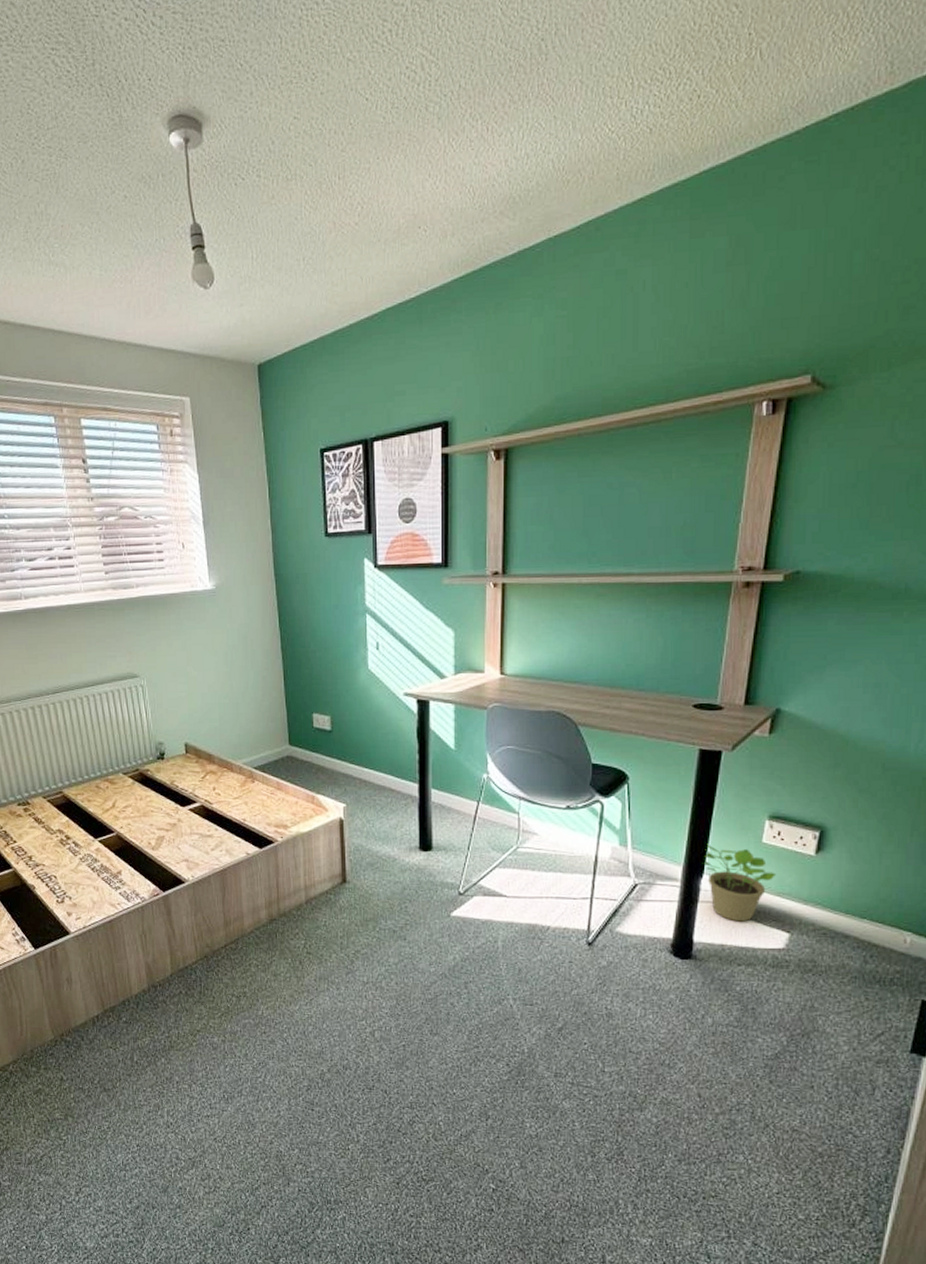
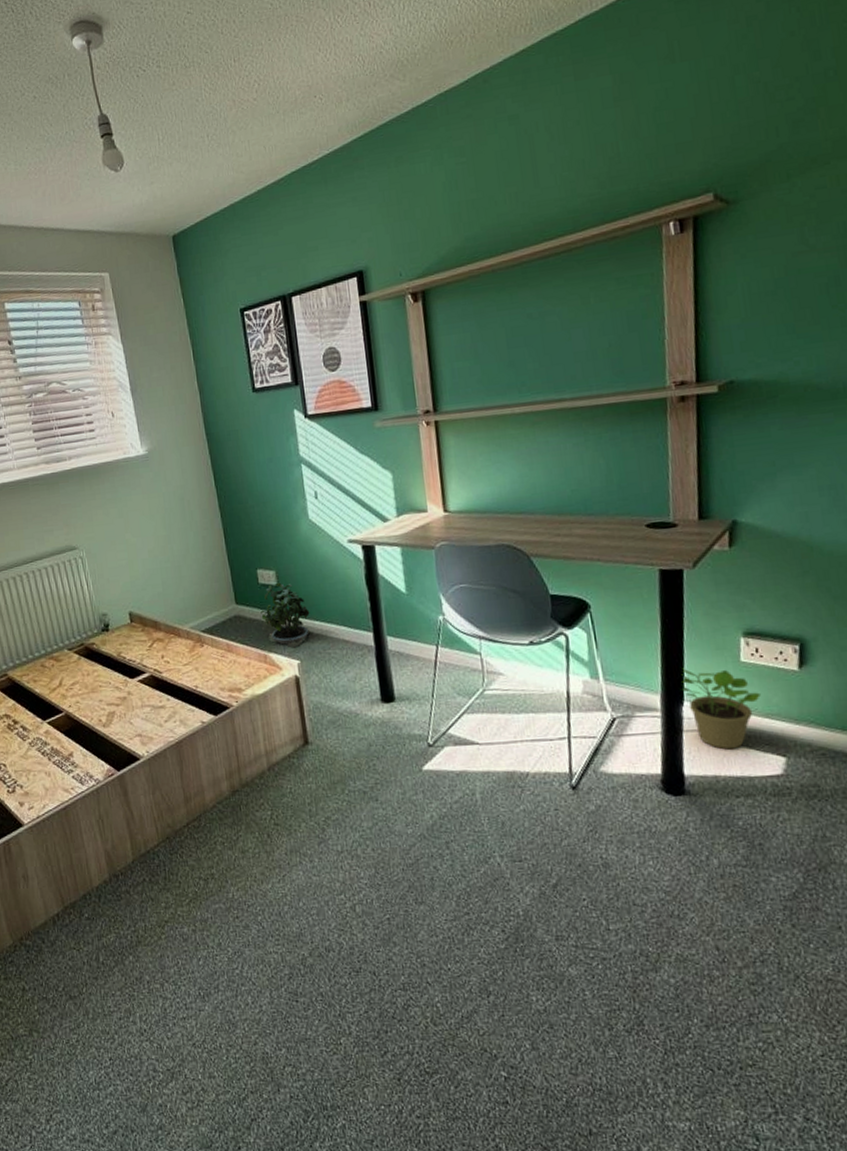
potted plant: none [312,728,360,792] -> present [260,582,312,648]

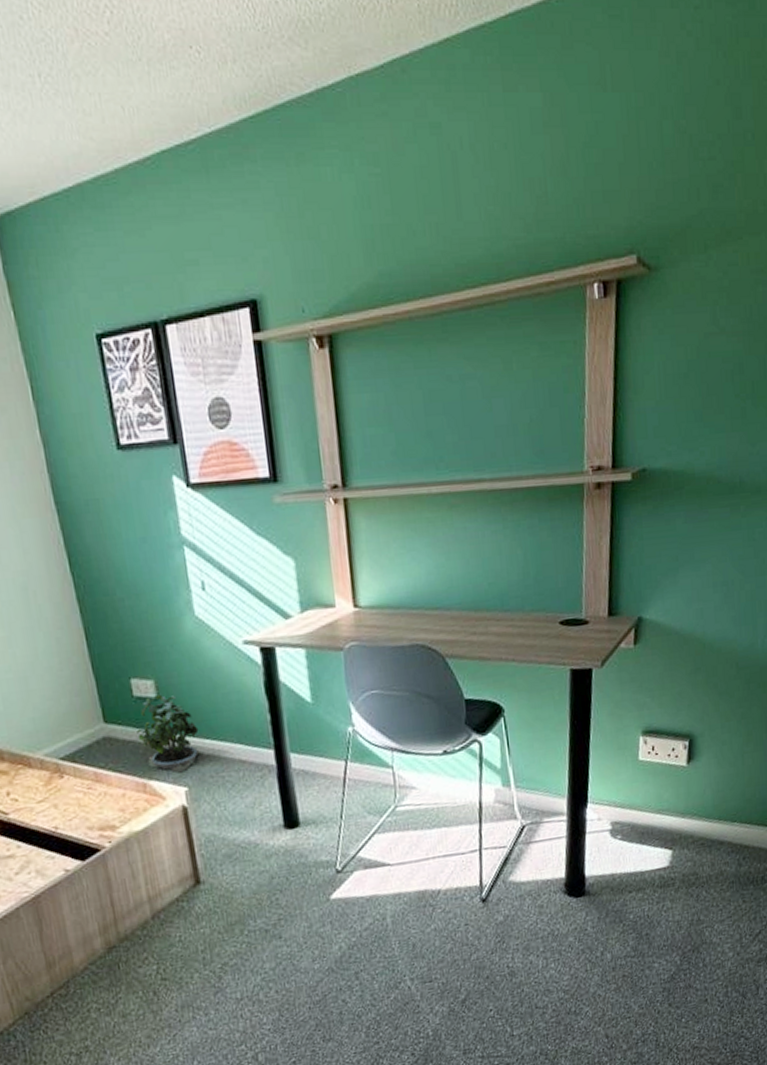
potted plant: present [681,668,762,750] -> none [586,768,655,848]

